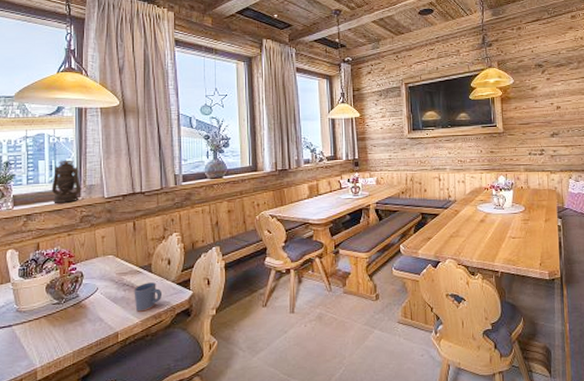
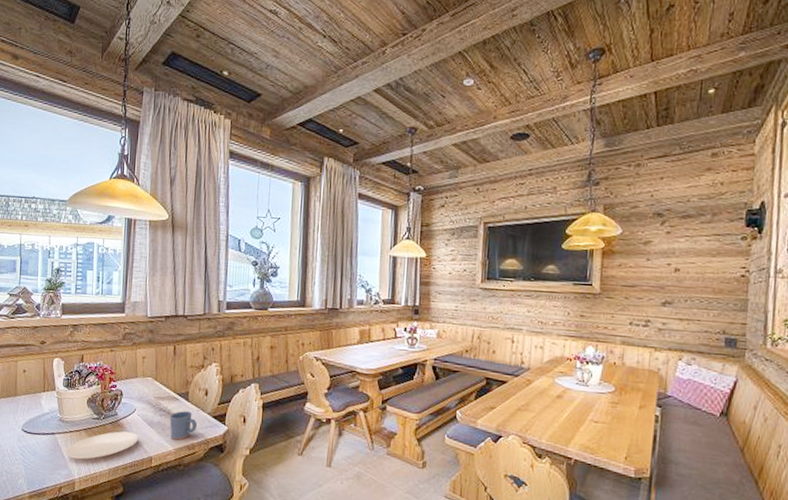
plate: none [24,311,103,348] -> present [65,431,139,460]
lantern: present [51,160,87,203] -> none [97,272,131,318]

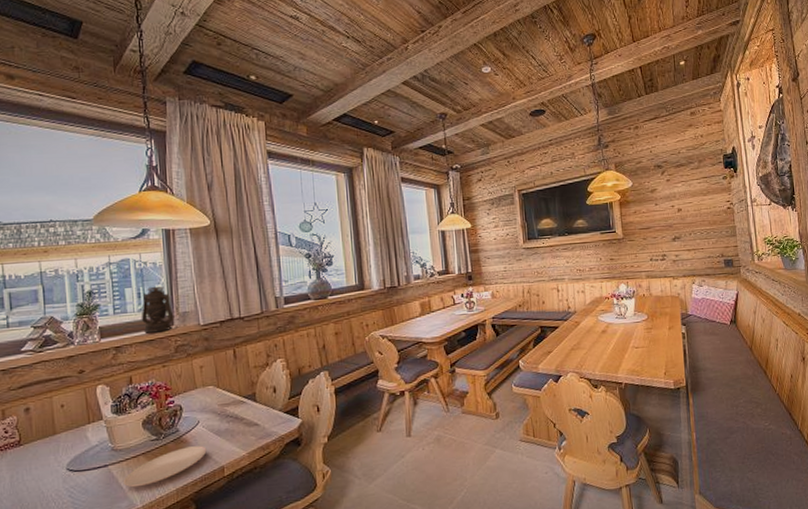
lantern: none [97,272,131,318] -> present [141,286,180,333]
mug: present [169,411,198,440] -> none [238,412,270,444]

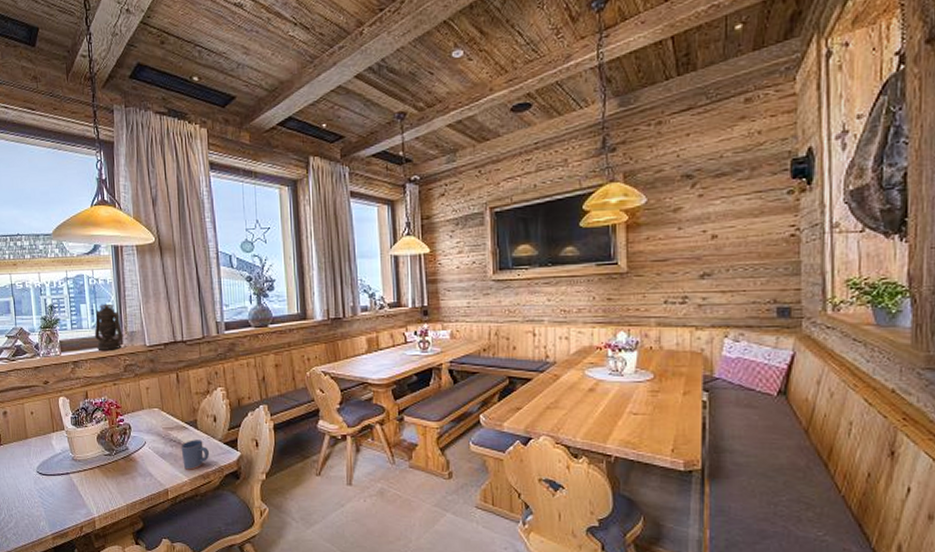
plate: present [123,445,207,488] -> none [82,466,153,498]
mug: none [238,412,270,444] -> present [181,440,210,470]

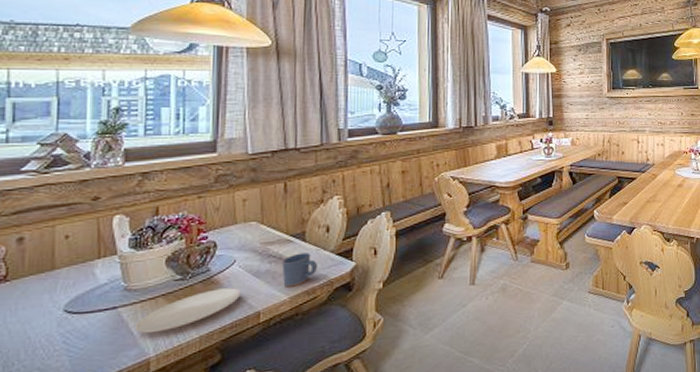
plate: none [82,466,153,498] -> present [134,288,241,334]
lantern: present [94,303,128,350] -> none [177,107,225,159]

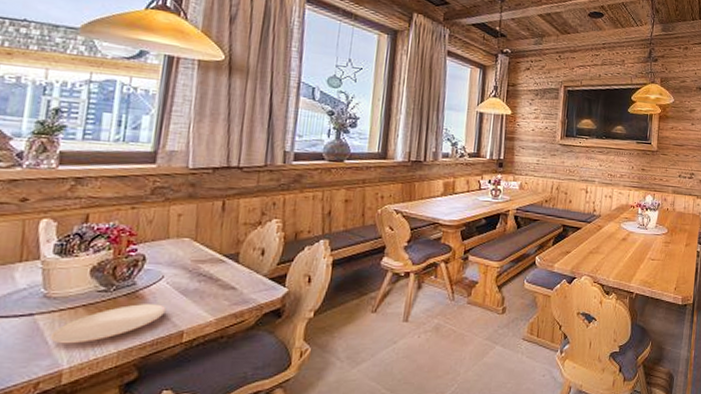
mug: present [282,253,318,287] -> none [210,274,249,308]

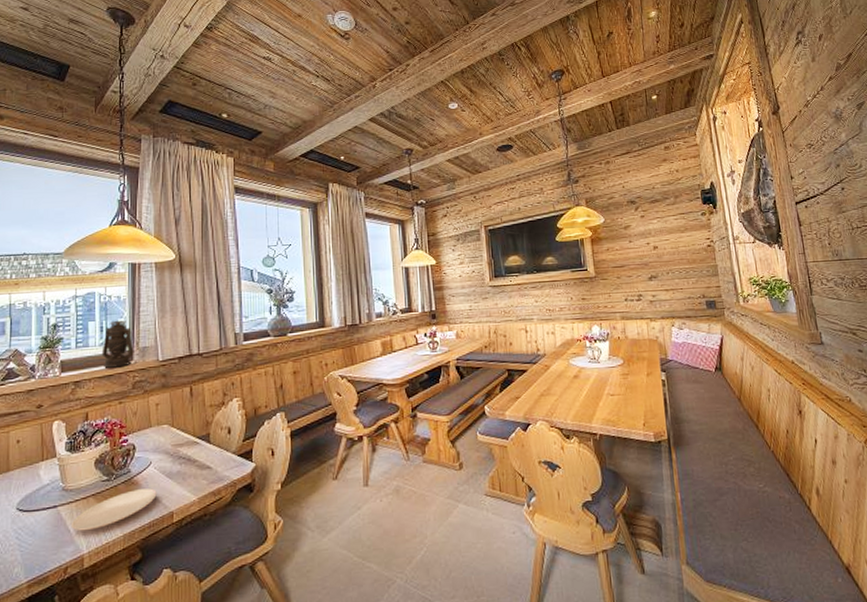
lantern: none [115,116,166,169] -> present [101,320,140,368]

